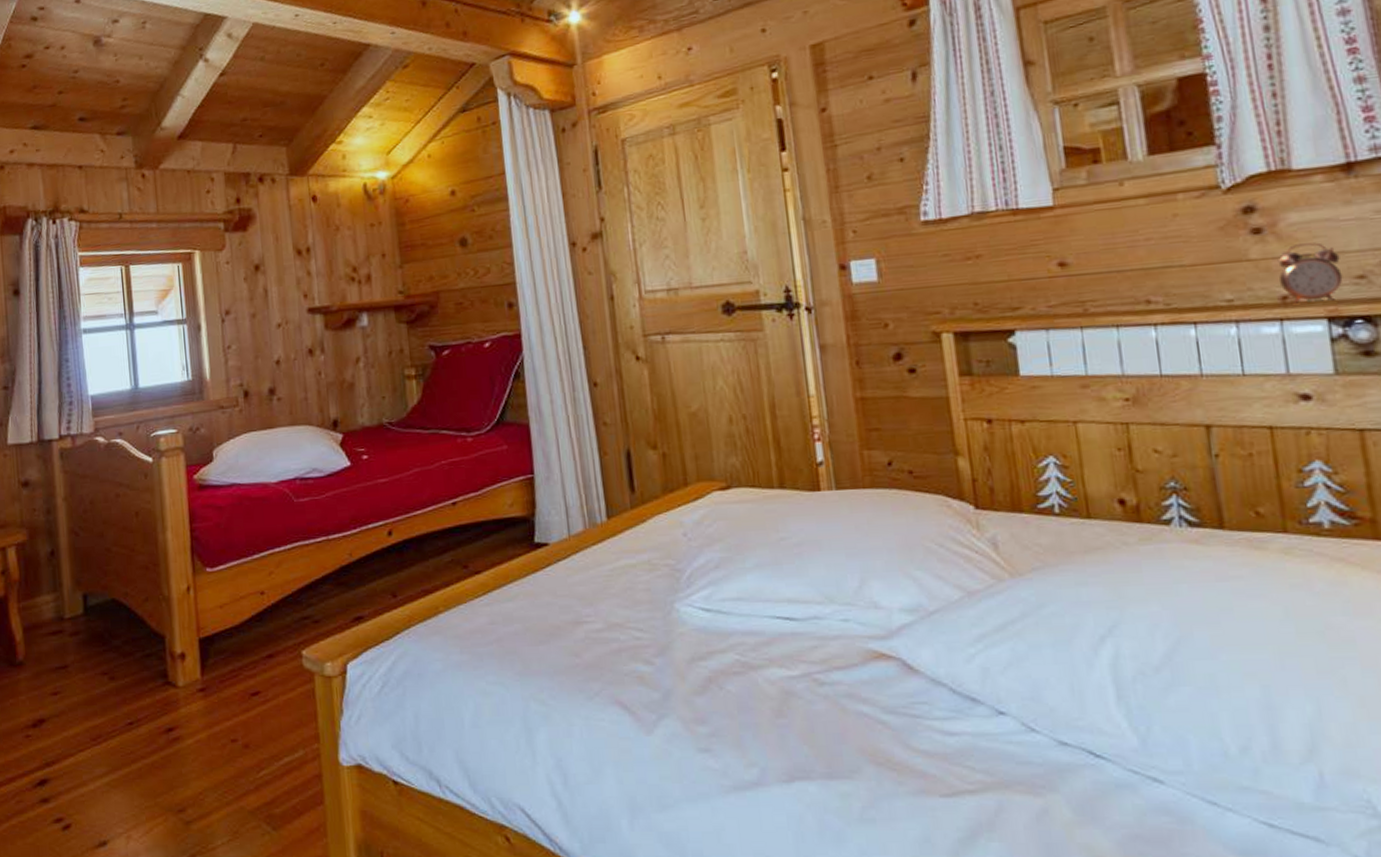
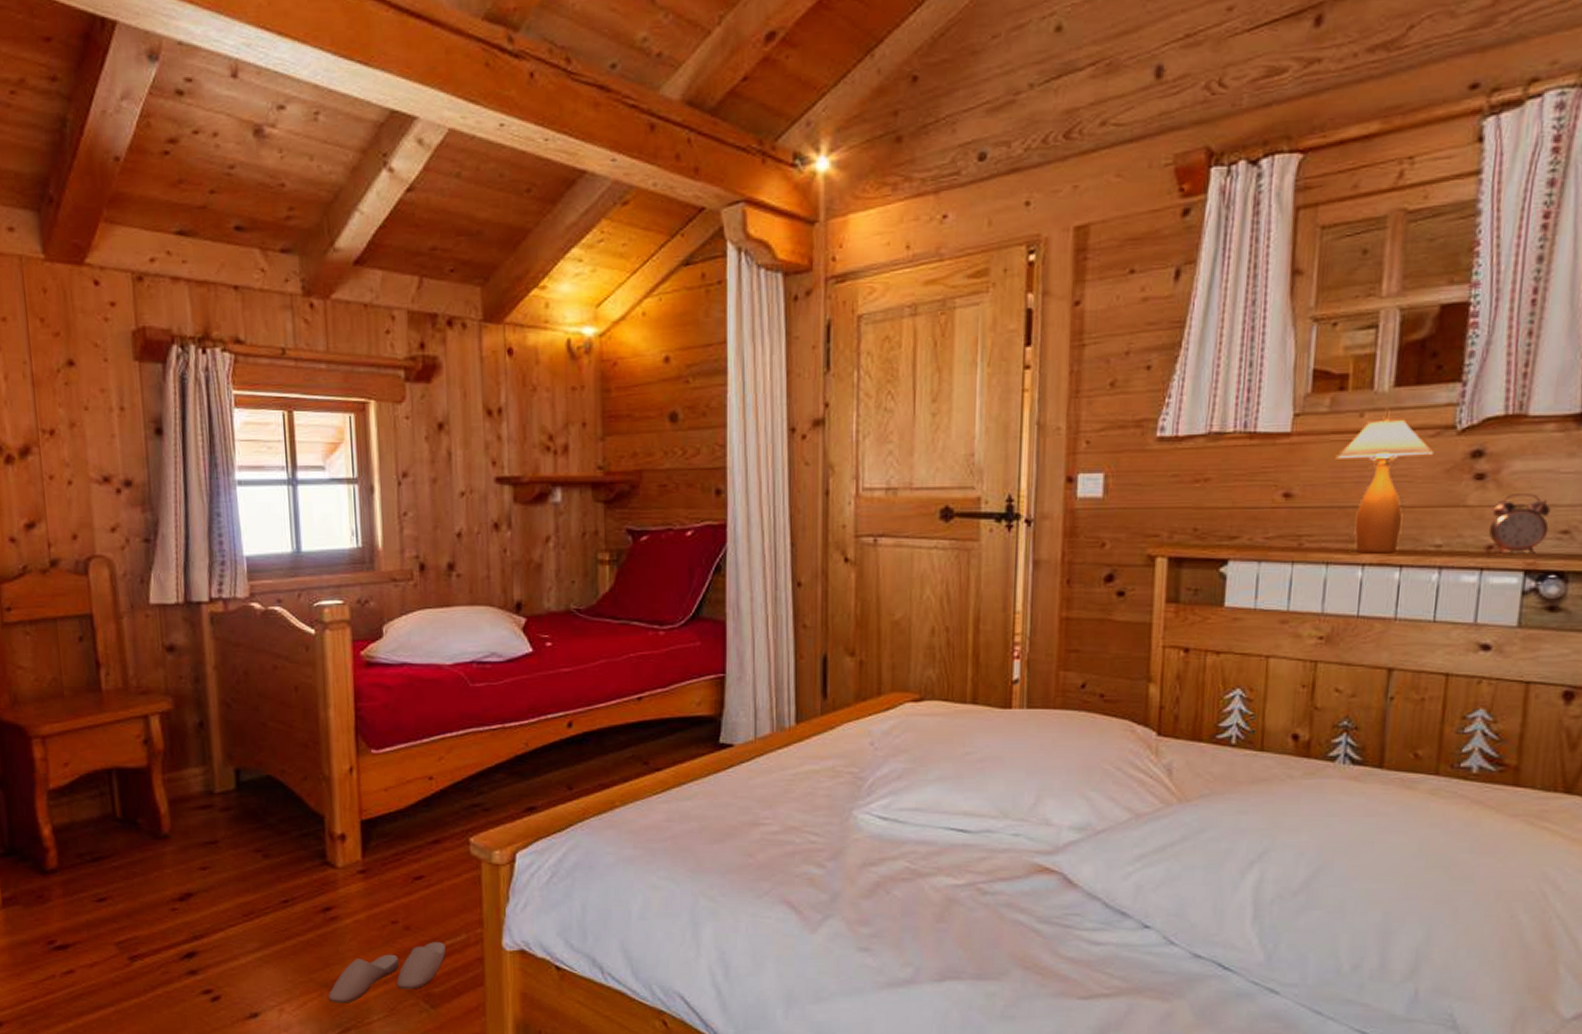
slippers: none [173,759,285,828] -> present [328,942,446,1004]
table lamp: none [1103,176,1204,315] -> present [1335,409,1434,554]

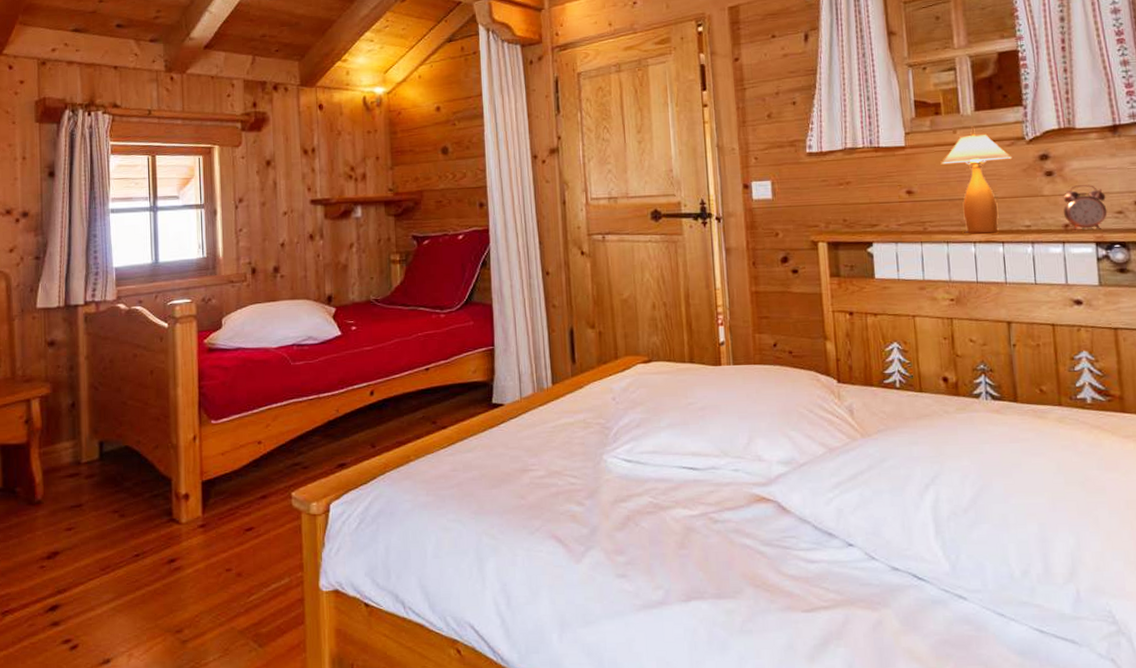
slippers: present [328,942,446,1004] -> none [171,586,272,647]

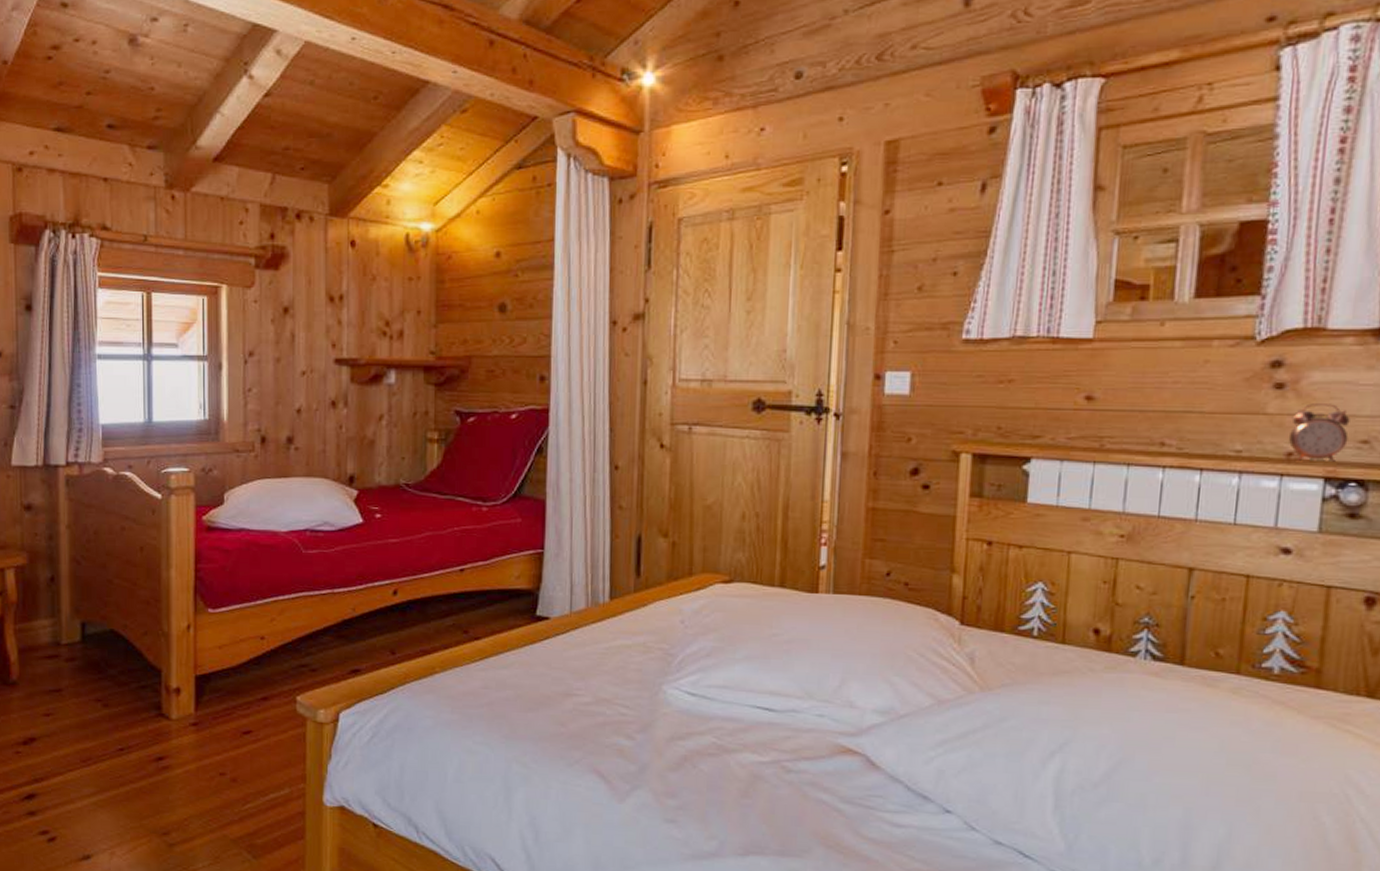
table lamp: present [940,127,1012,234] -> none [1136,319,1234,457]

